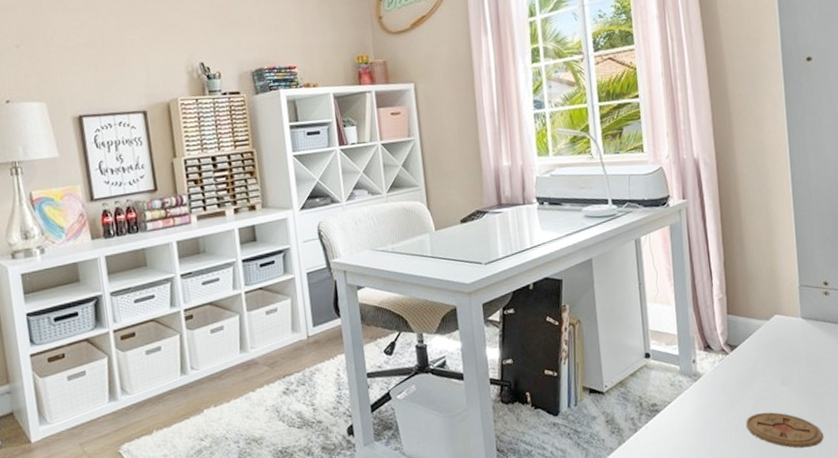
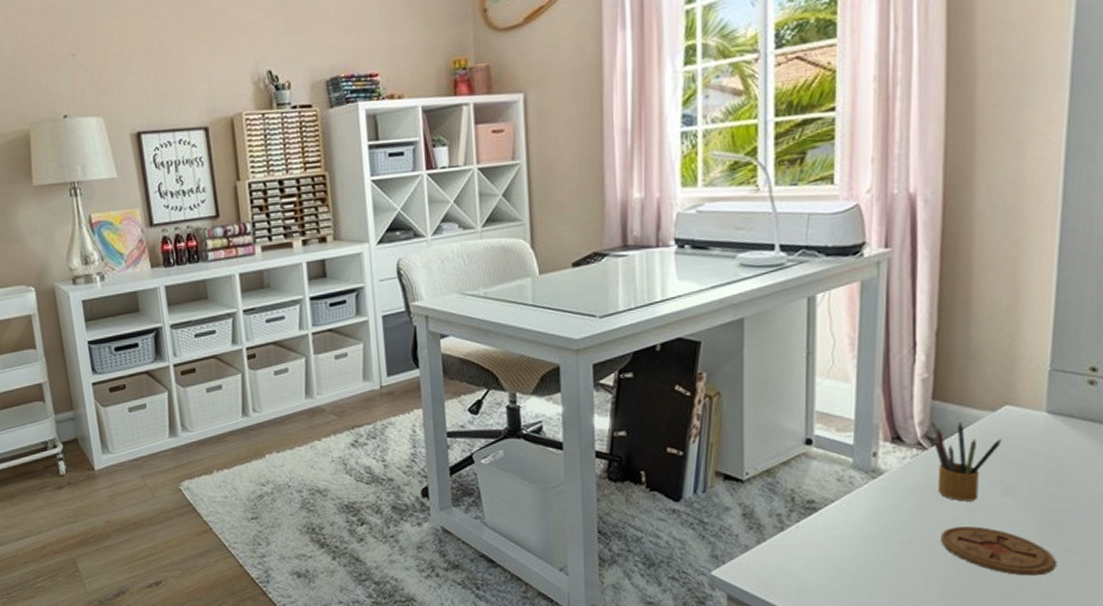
pencil box: none [729,330,776,393] -> present [931,422,1002,502]

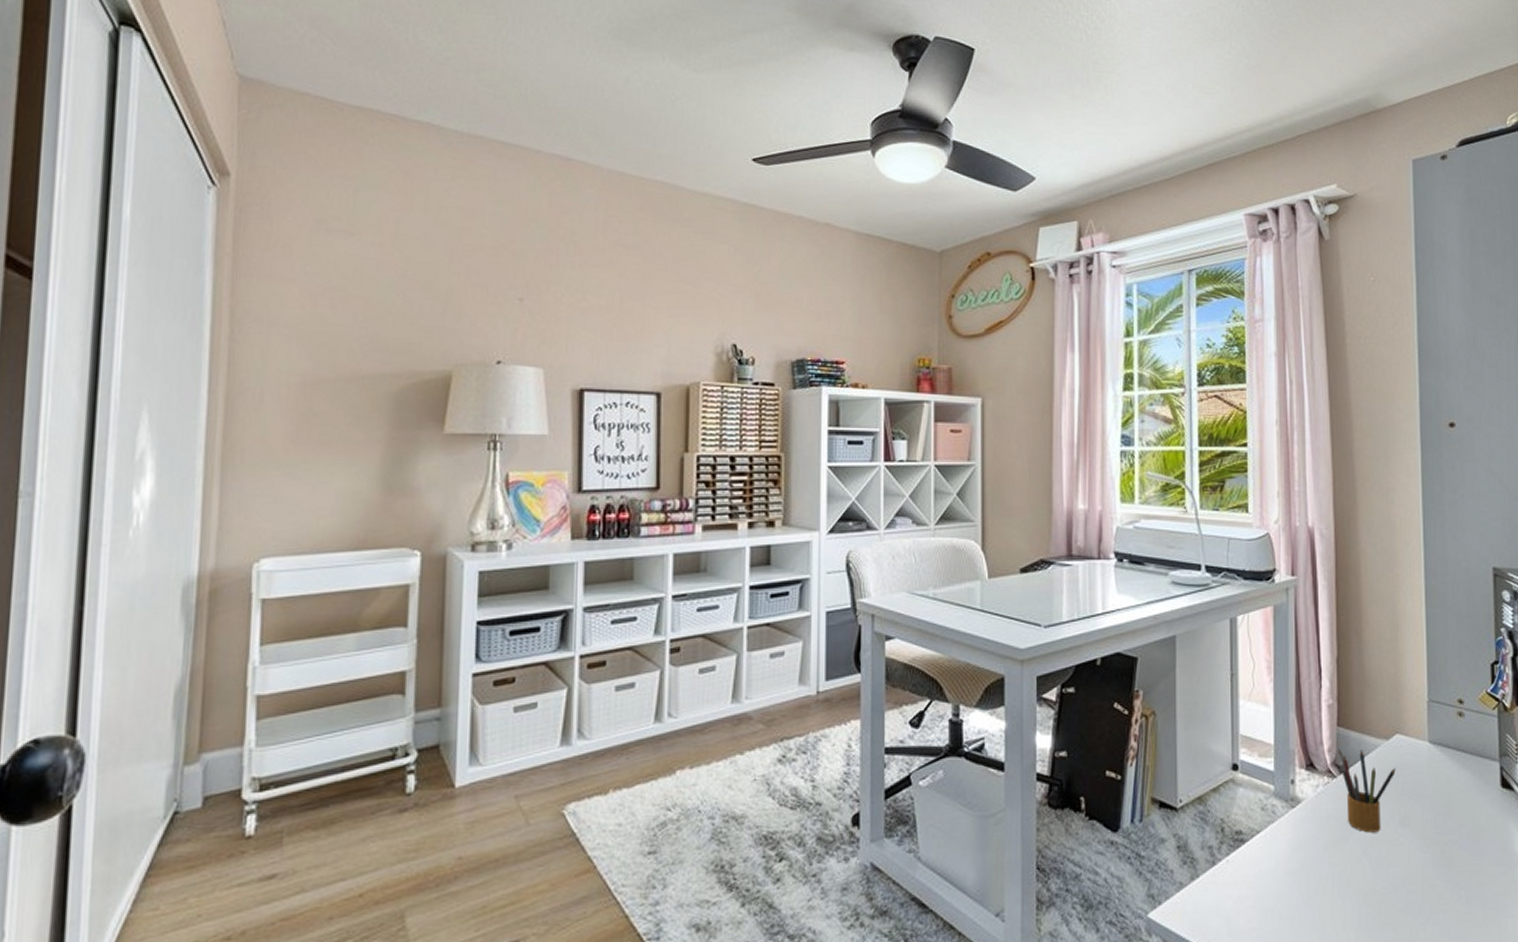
coaster: present [940,526,1056,576] -> none [1352,859,1449,913]

